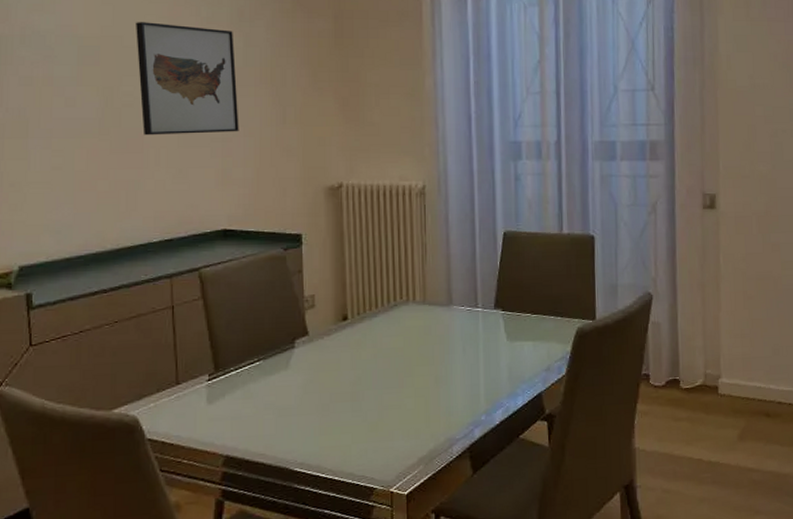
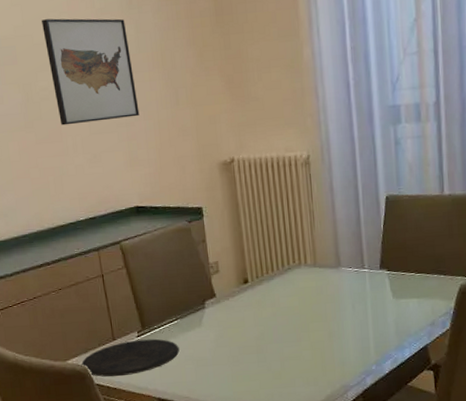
plate: none [130,383,259,430] -> present [81,338,180,377]

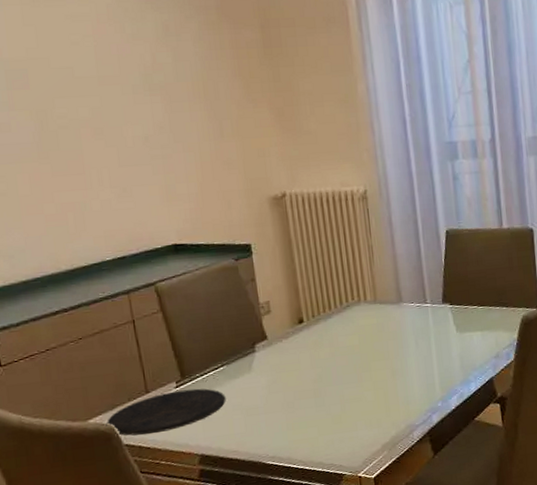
wall art: present [42,18,140,126] -> none [61,41,178,157]

